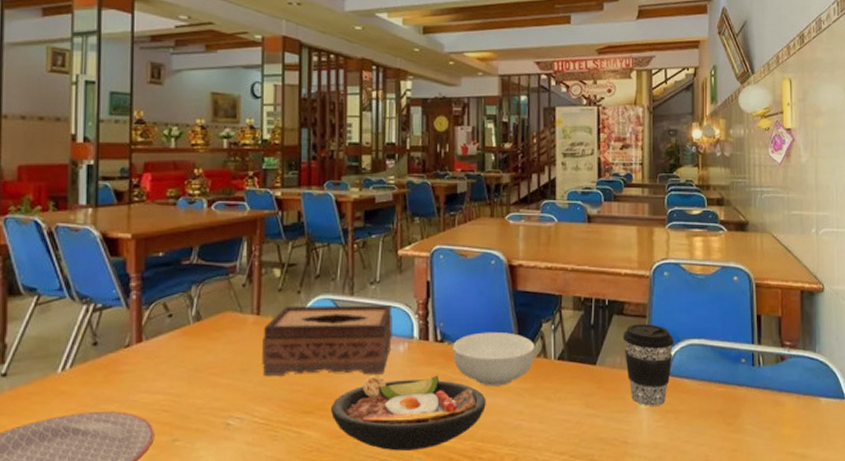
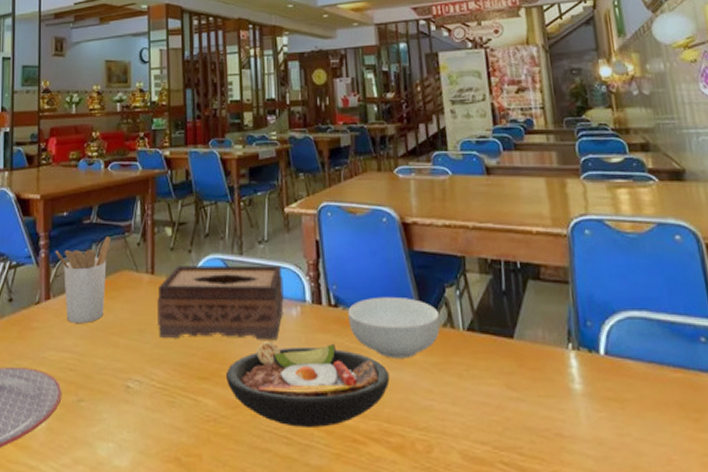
utensil holder: none [148,278,213,365] -> present [55,236,111,323]
coffee cup: present [623,323,674,406] -> none [542,290,609,391]

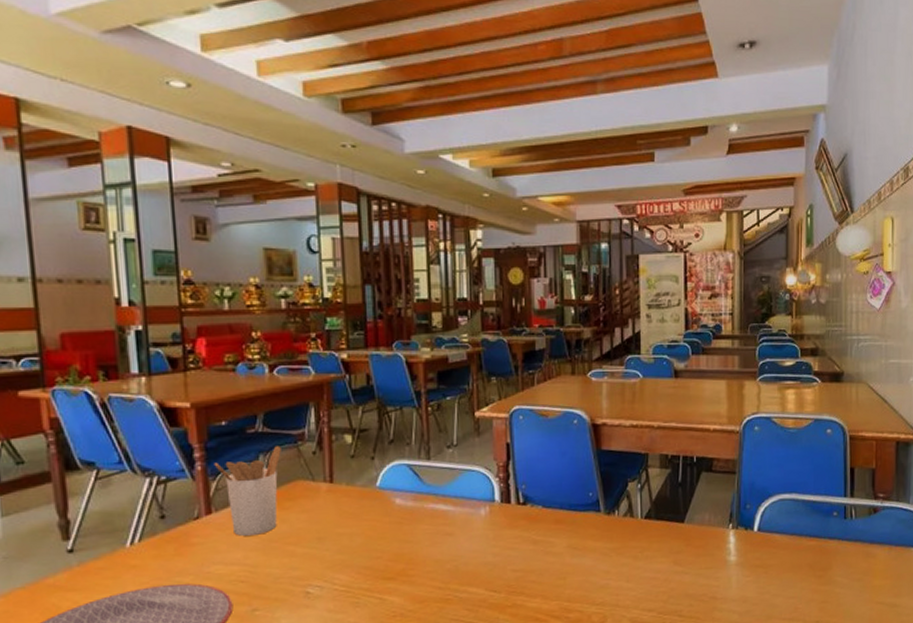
tissue box: present [157,265,284,340] -> none [337,469,473,544]
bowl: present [226,342,390,427] -> none [413,537,572,614]
cereal bowl: present [348,296,441,359] -> none [536,492,621,547]

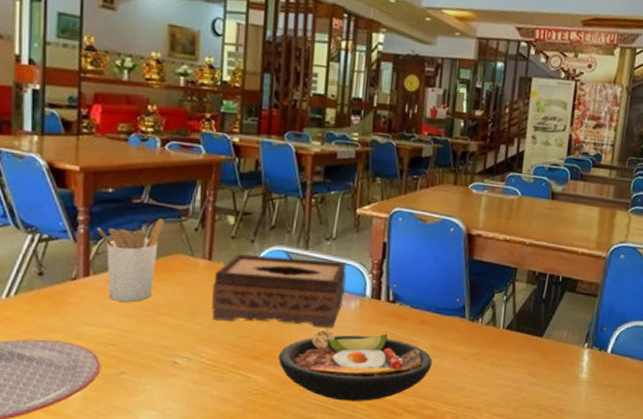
tissue box: none [337,469,473,544] -> present [212,254,346,328]
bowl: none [413,537,572,614] -> present [279,329,432,401]

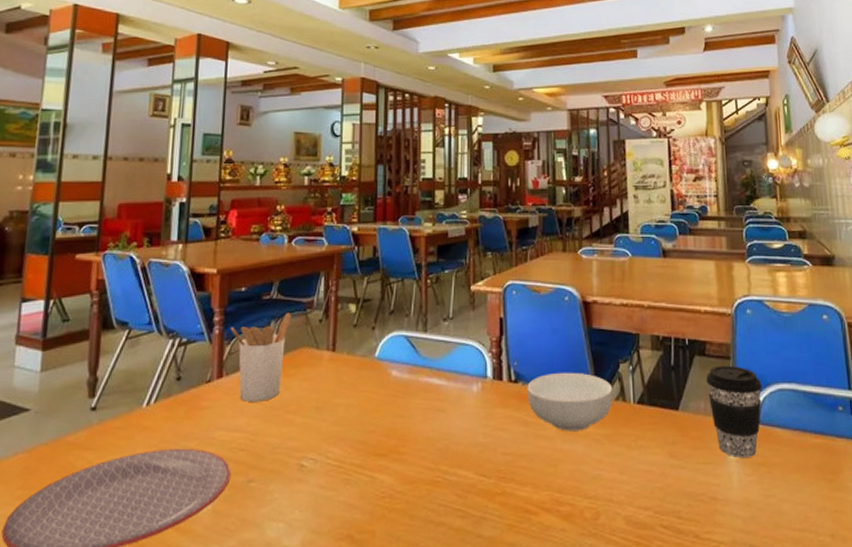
tissue box: present [212,254,346,328] -> none [336,342,466,416]
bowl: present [279,329,432,401] -> none [404,417,563,500]
cereal bowl: none [403,296,486,349] -> present [527,372,613,431]
coffee cup: none [572,301,622,380] -> present [705,365,763,458]

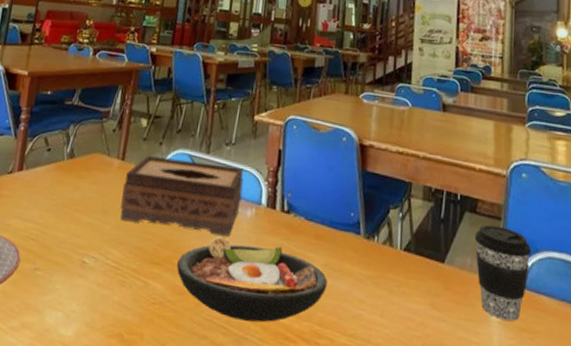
utensil holder: present [230,313,291,402] -> none [34,119,89,198]
tissue box: none [336,342,466,416] -> present [120,155,244,237]
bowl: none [404,417,563,500] -> present [177,236,327,323]
cereal bowl: present [527,372,613,431] -> none [297,209,381,269]

